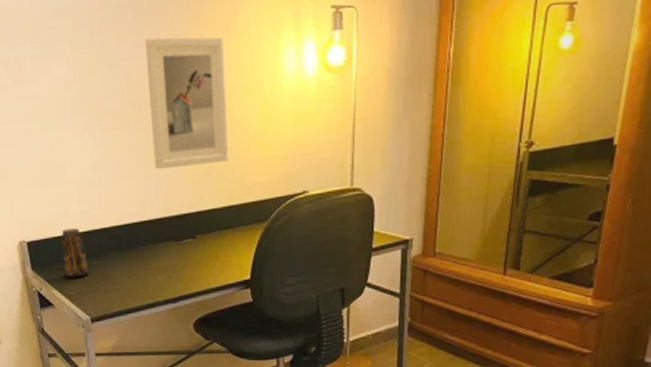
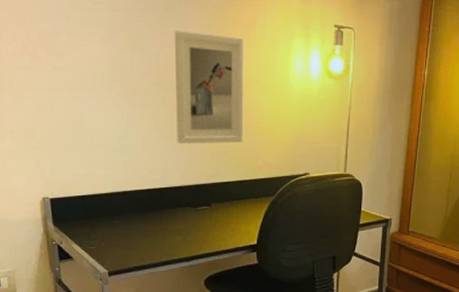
candle: present [61,228,90,279] -> none [85,189,110,235]

